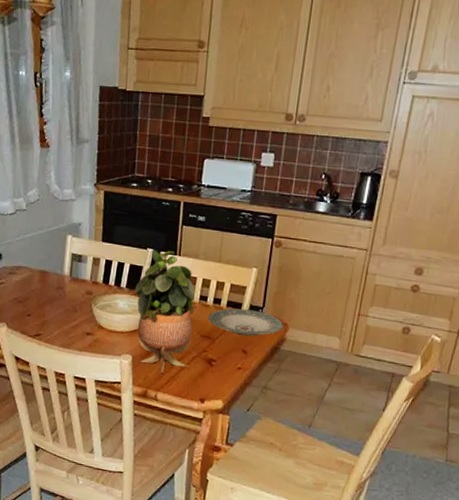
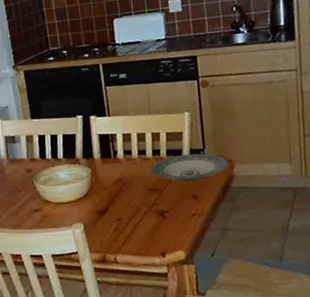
potted plant: present [134,249,195,374] -> none [72,113,141,236]

